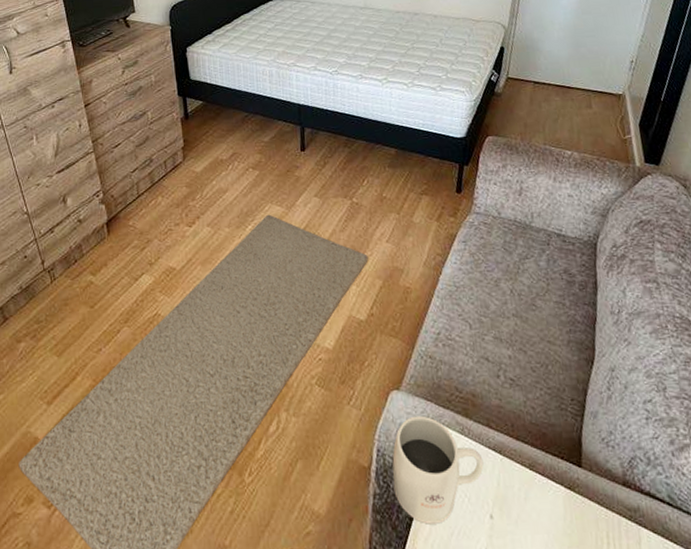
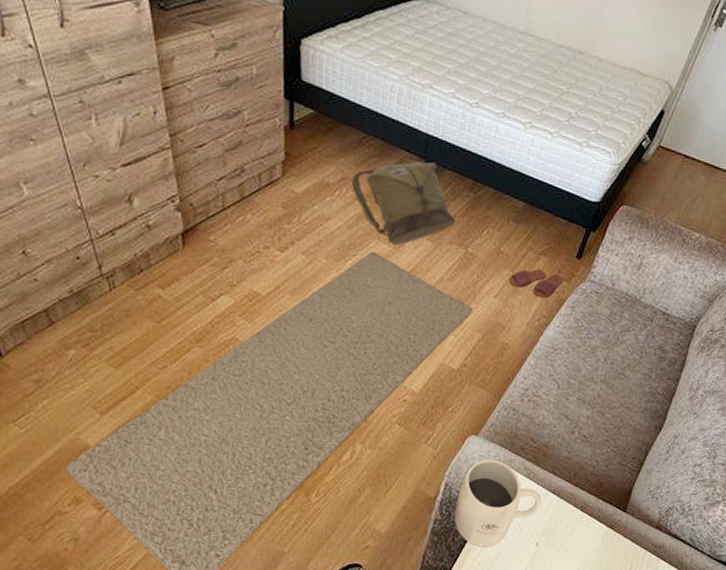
backpack: none [241,127,337,205] -> present [352,161,456,245]
slippers: none [397,209,449,237] -> present [509,269,563,298]

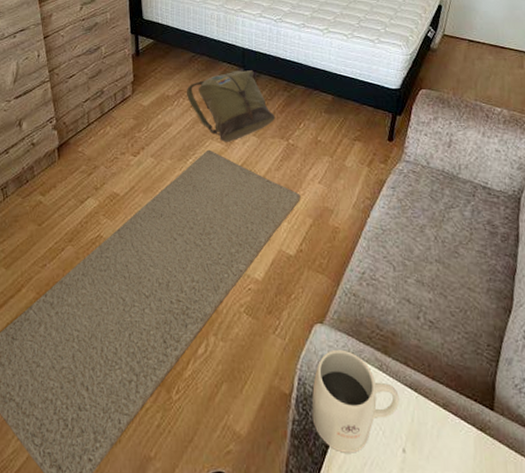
slippers: present [509,269,563,298] -> none [330,154,380,181]

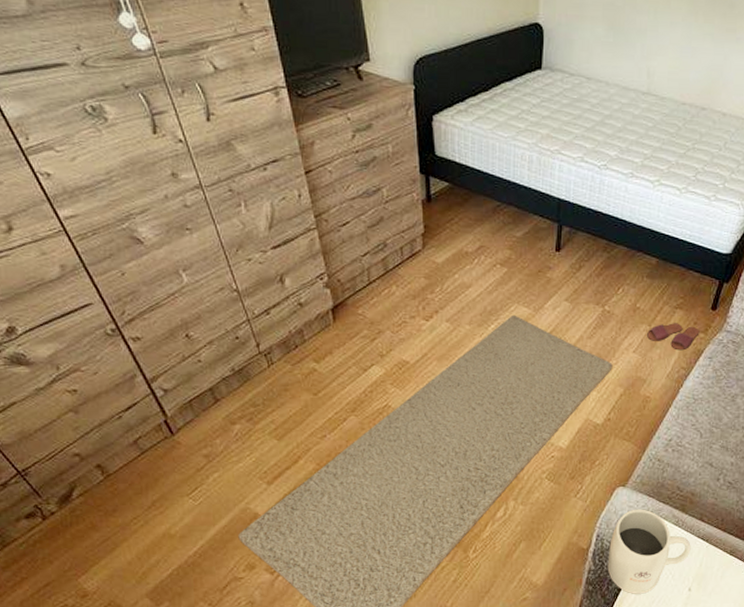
backpack: present [187,70,276,142] -> none [490,225,592,307]
slippers: none [330,154,380,181] -> present [647,323,700,351]

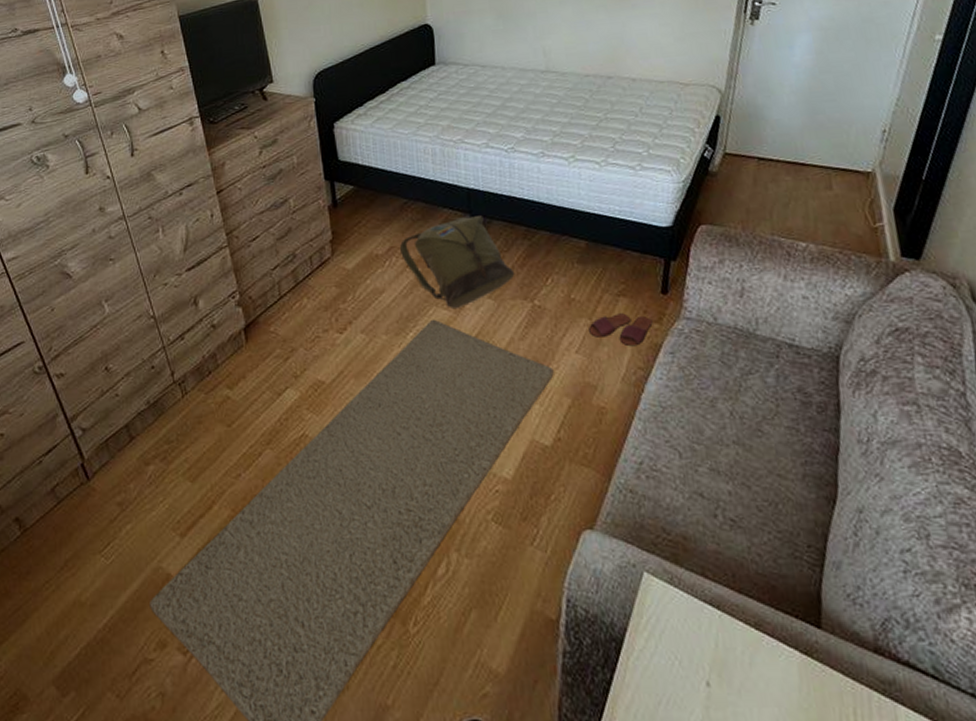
backpack: none [490,225,592,307] -> present [400,216,515,308]
mug: present [607,509,691,594] -> none [585,560,698,690]

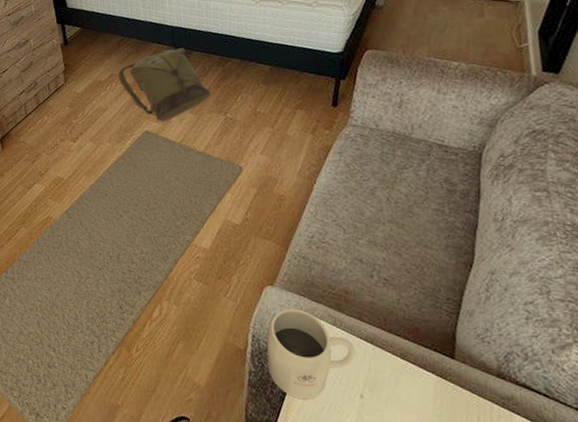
mug: none [585,560,698,690] -> present [266,308,355,399]
slippers: present [589,313,653,347] -> none [271,122,324,149]

